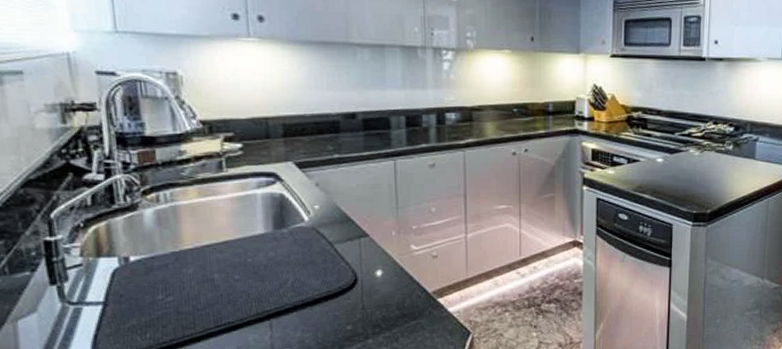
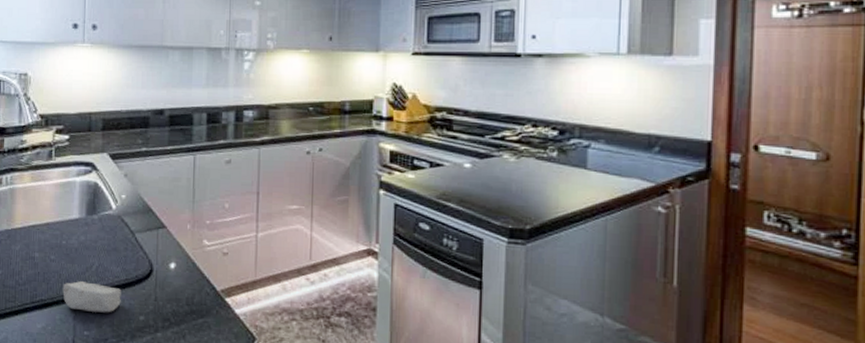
soap bar: none [253,298,324,328] -> present [62,281,121,313]

